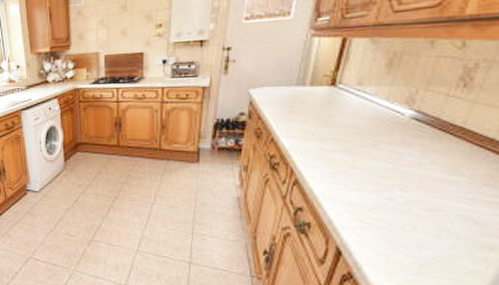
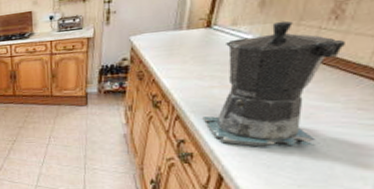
coffee maker: none [322,84,472,222] -> present [202,20,345,147]

